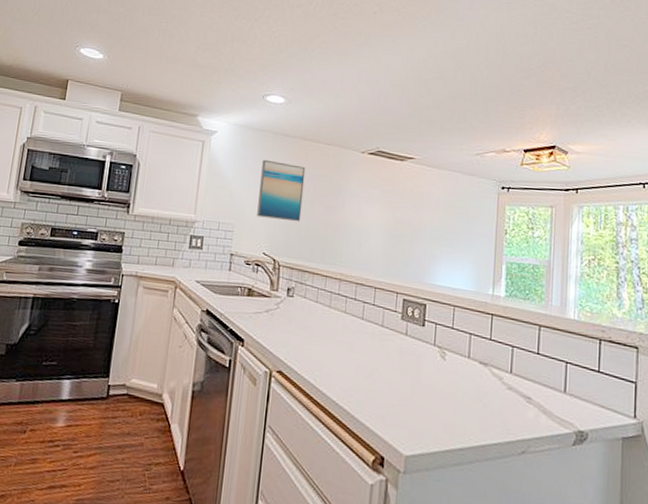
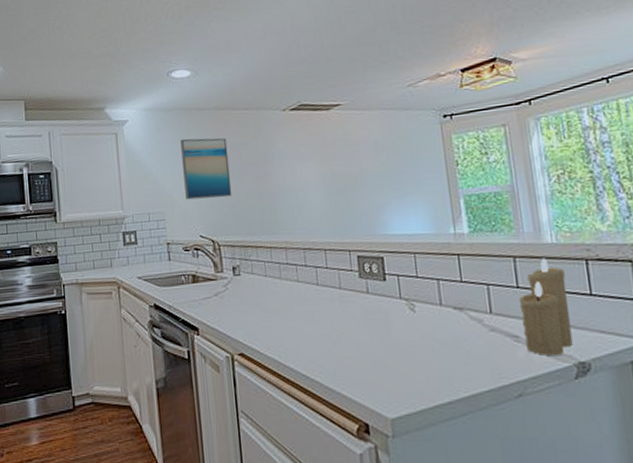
candle: none [535,331,580,422] -> present [518,258,573,357]

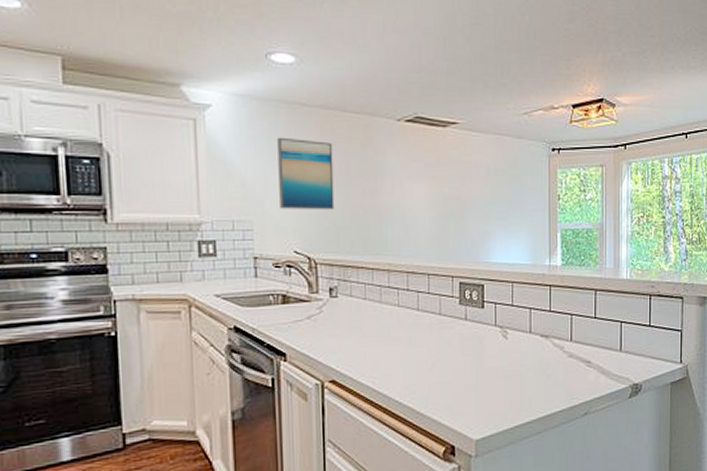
candle: present [518,258,573,357] -> none [594,292,633,379]

